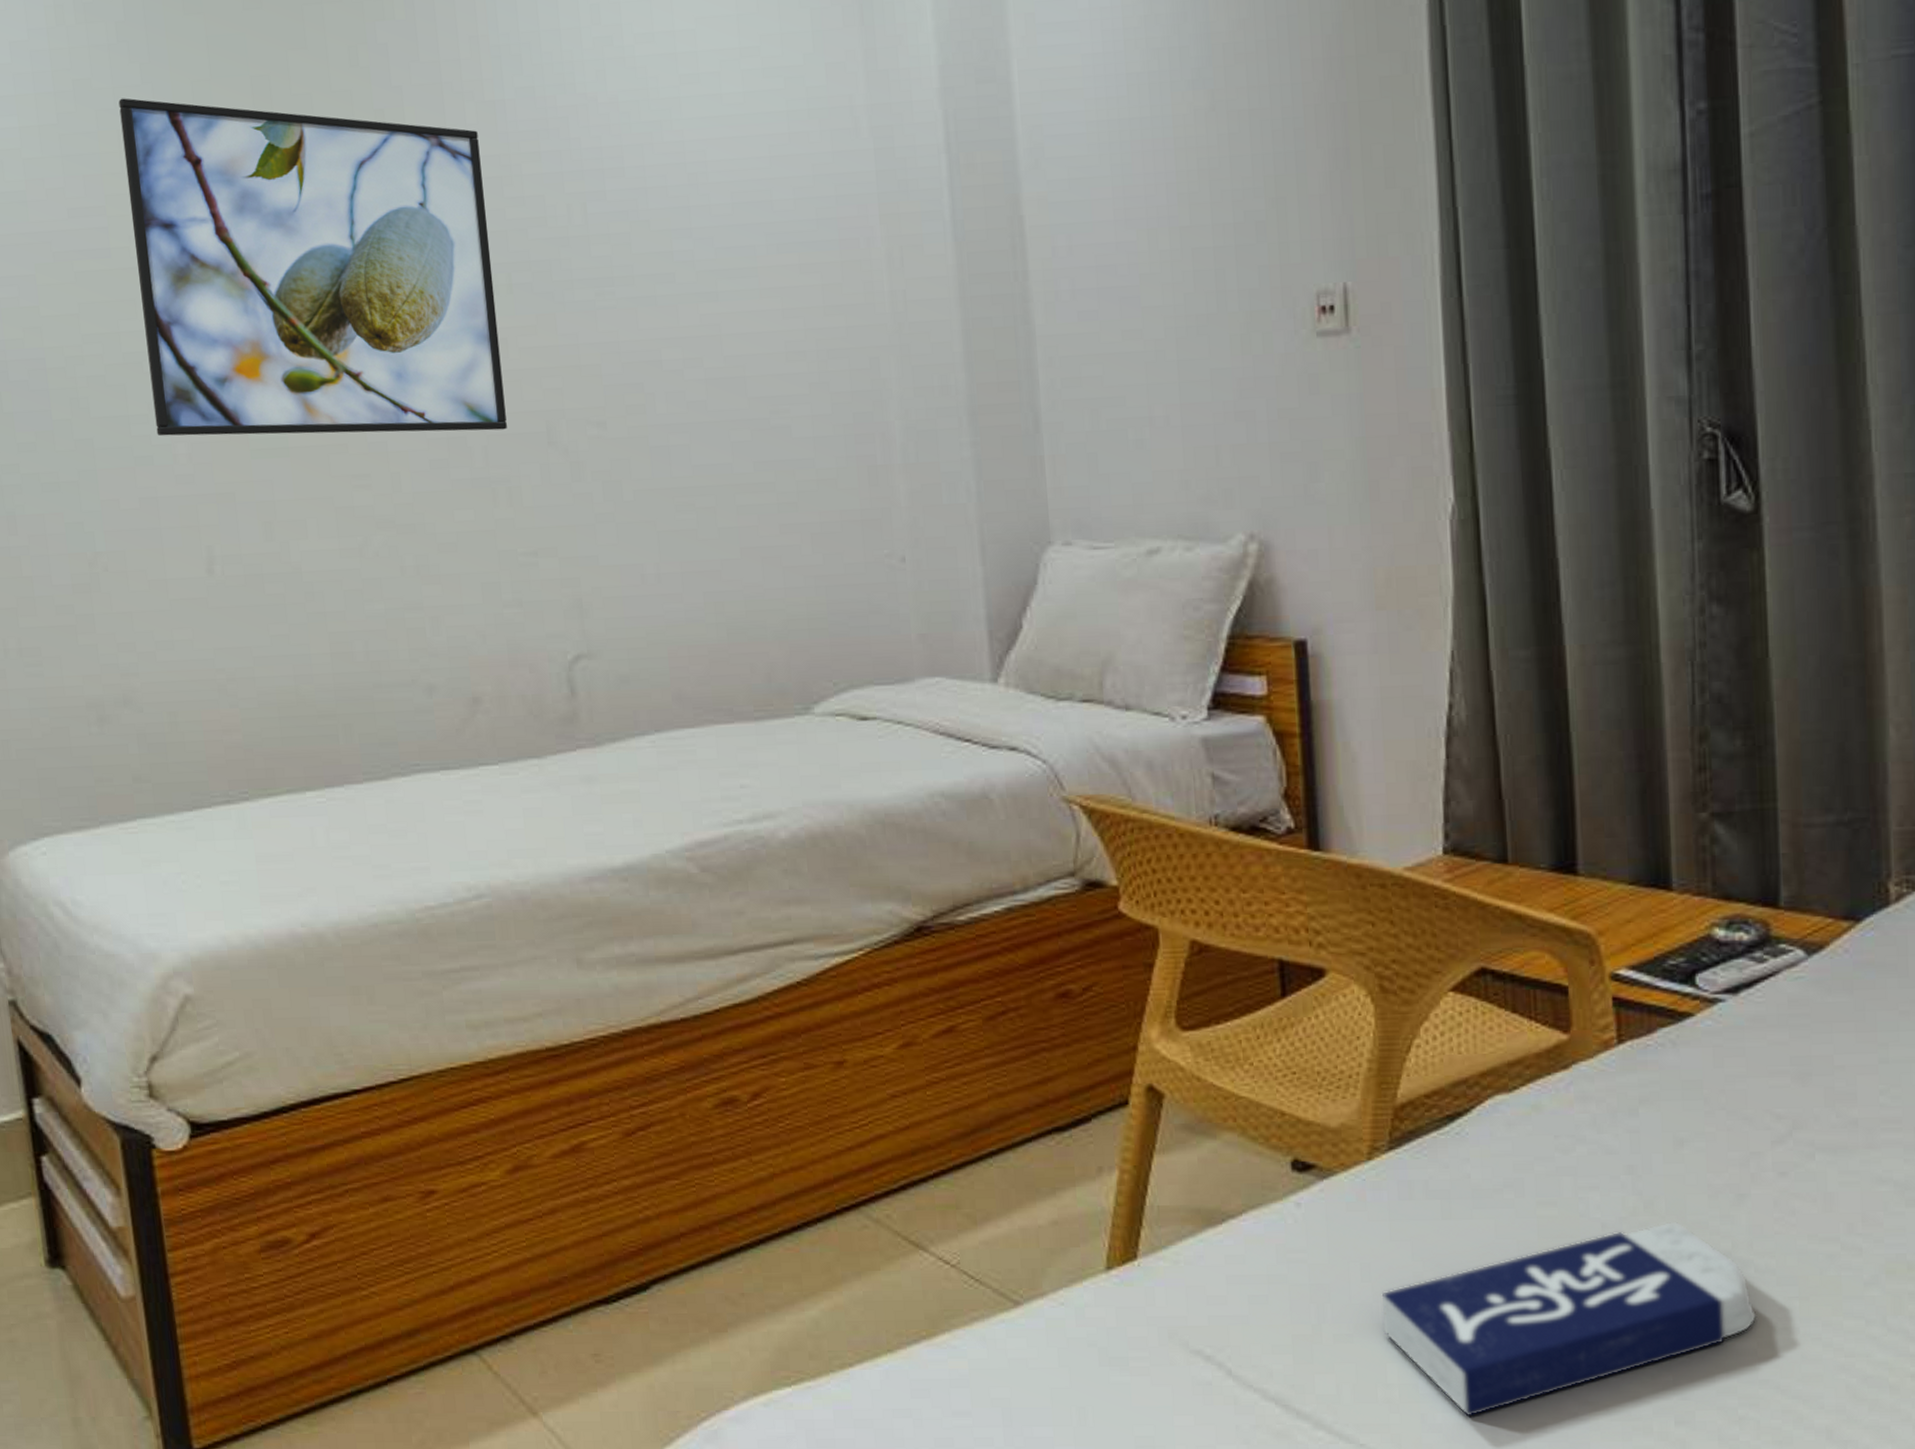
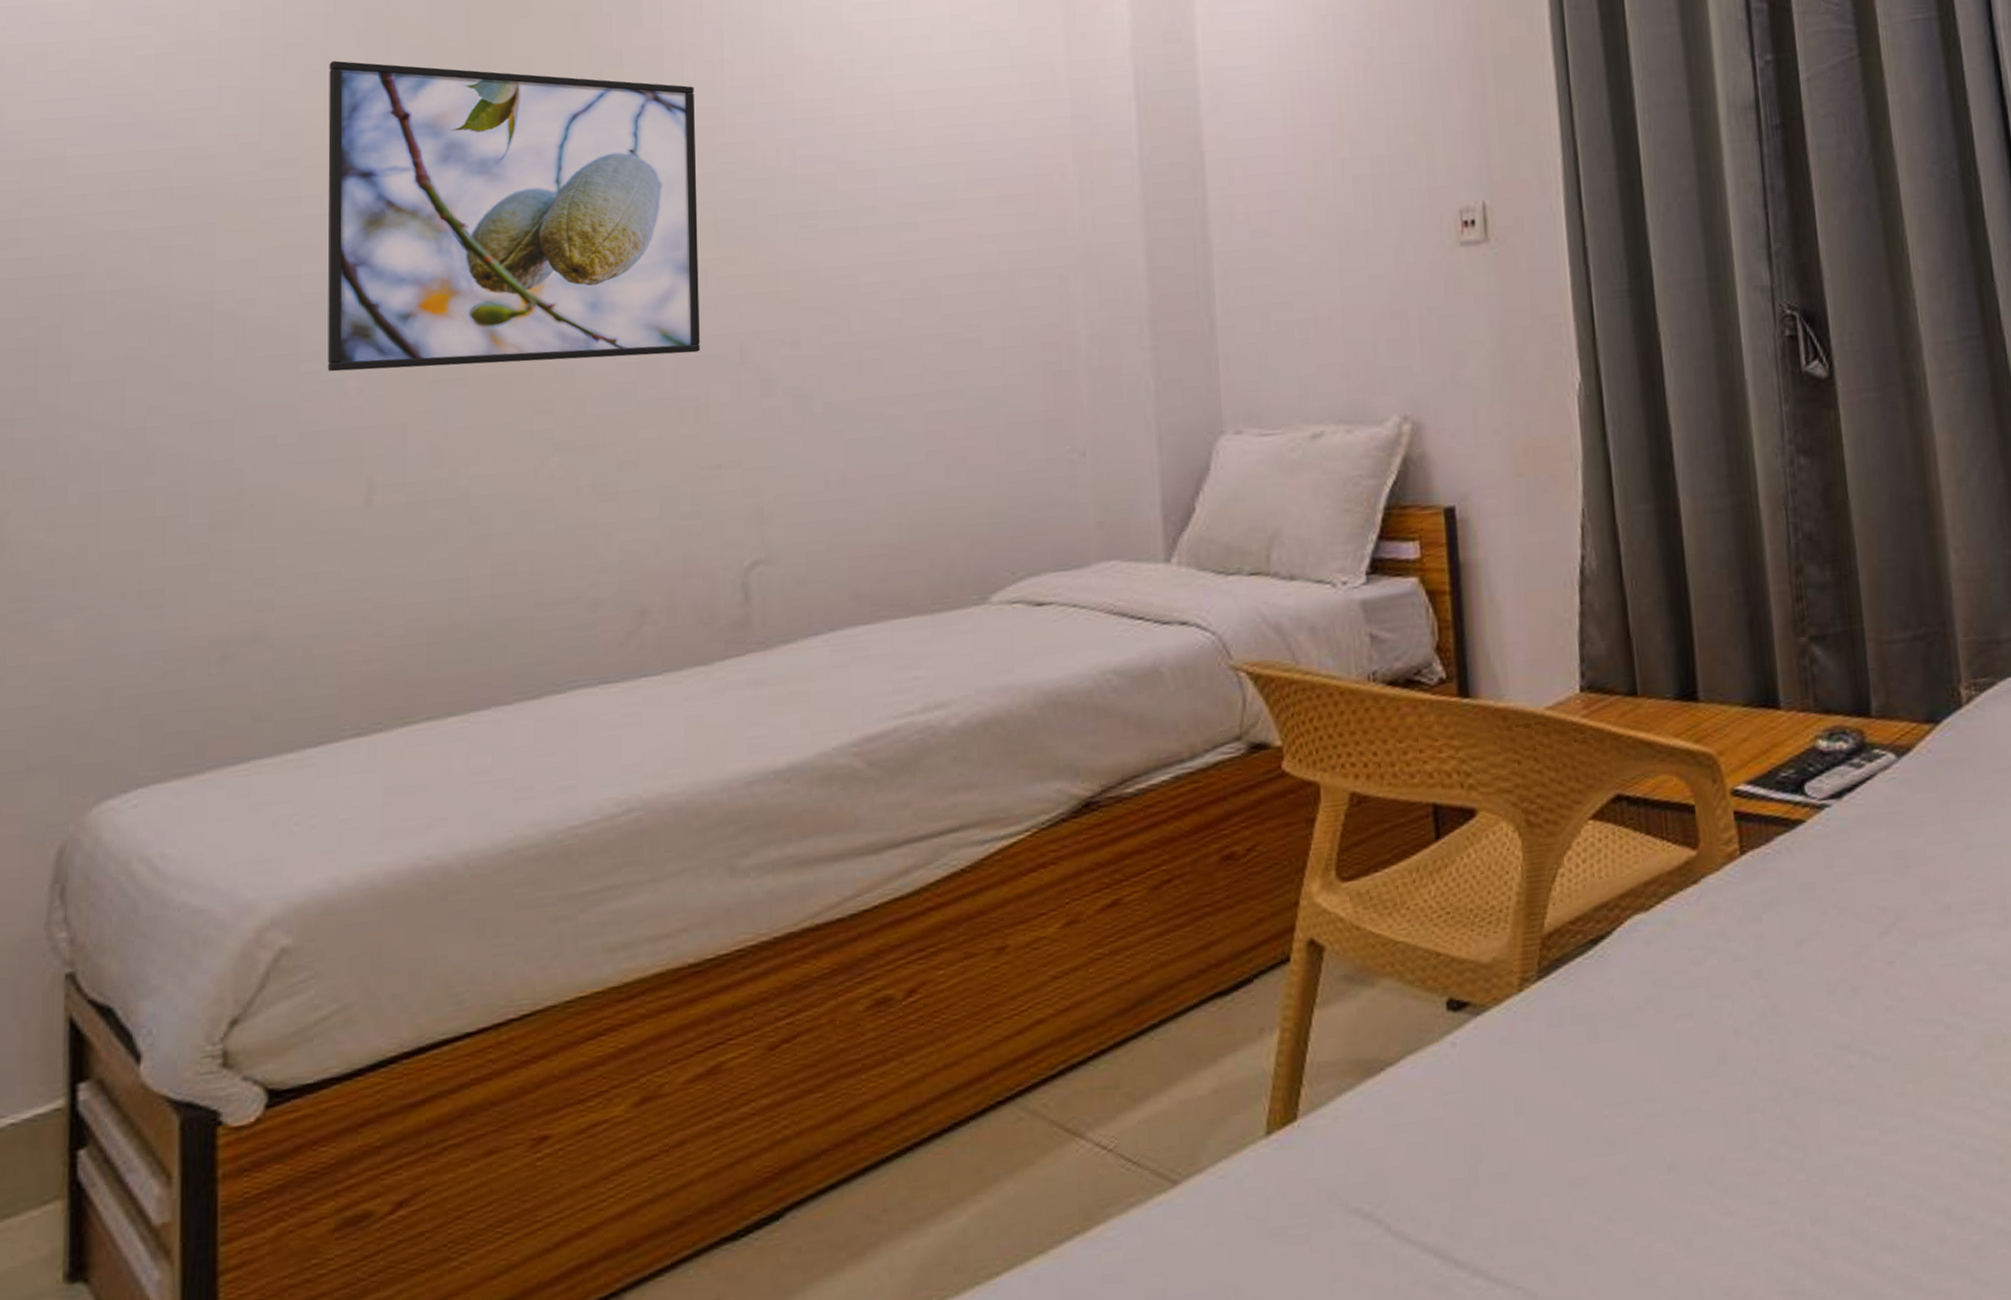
book: present [1381,1221,1757,1417] -> none [1534,1019,1877,1243]

